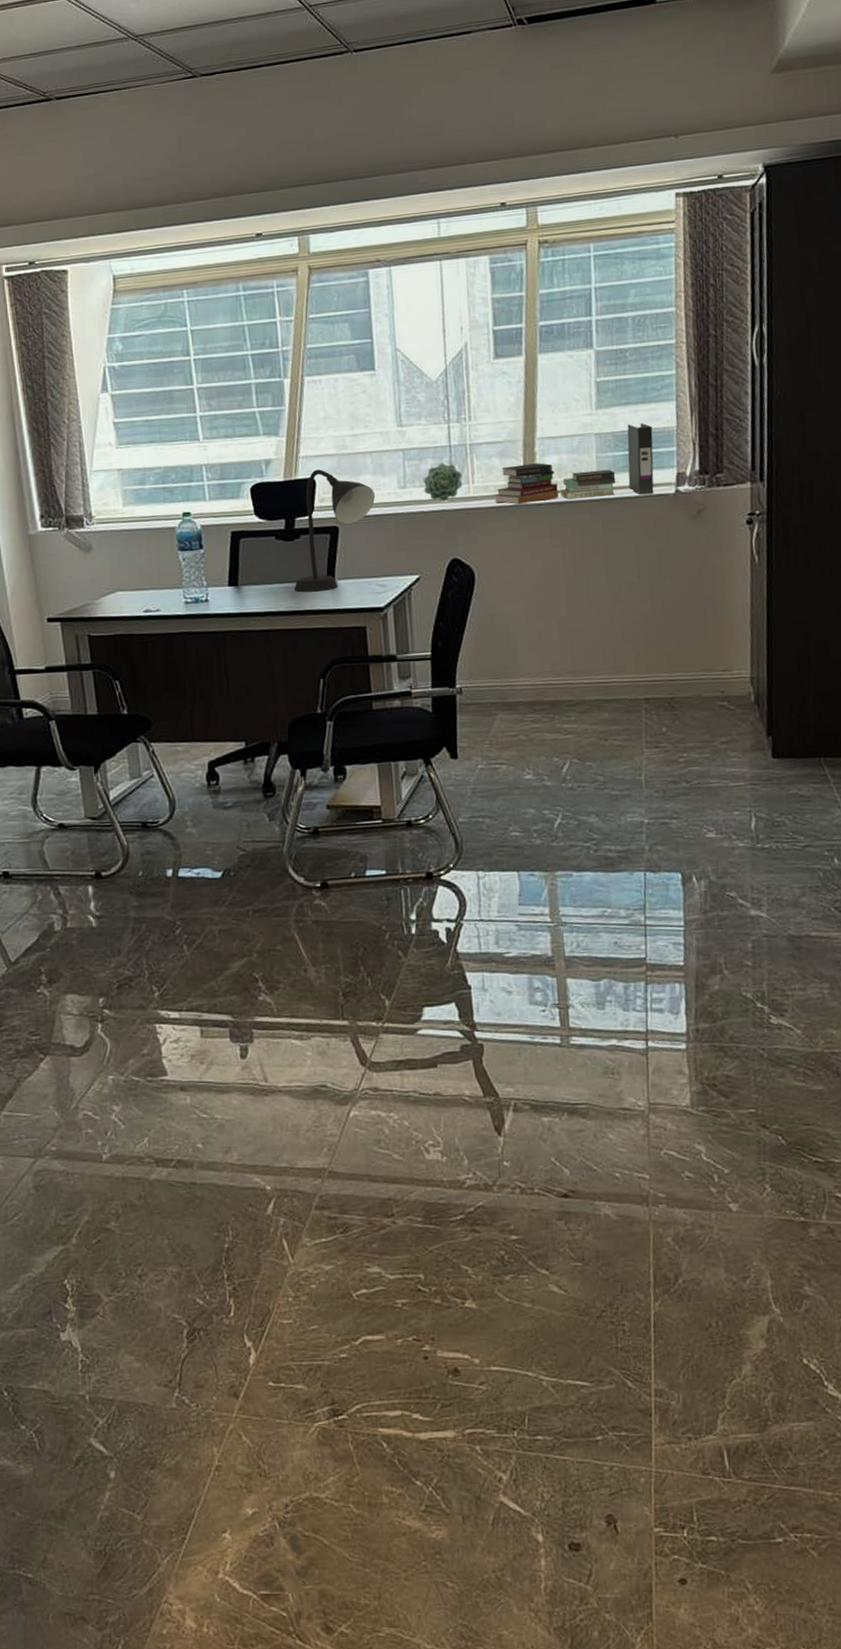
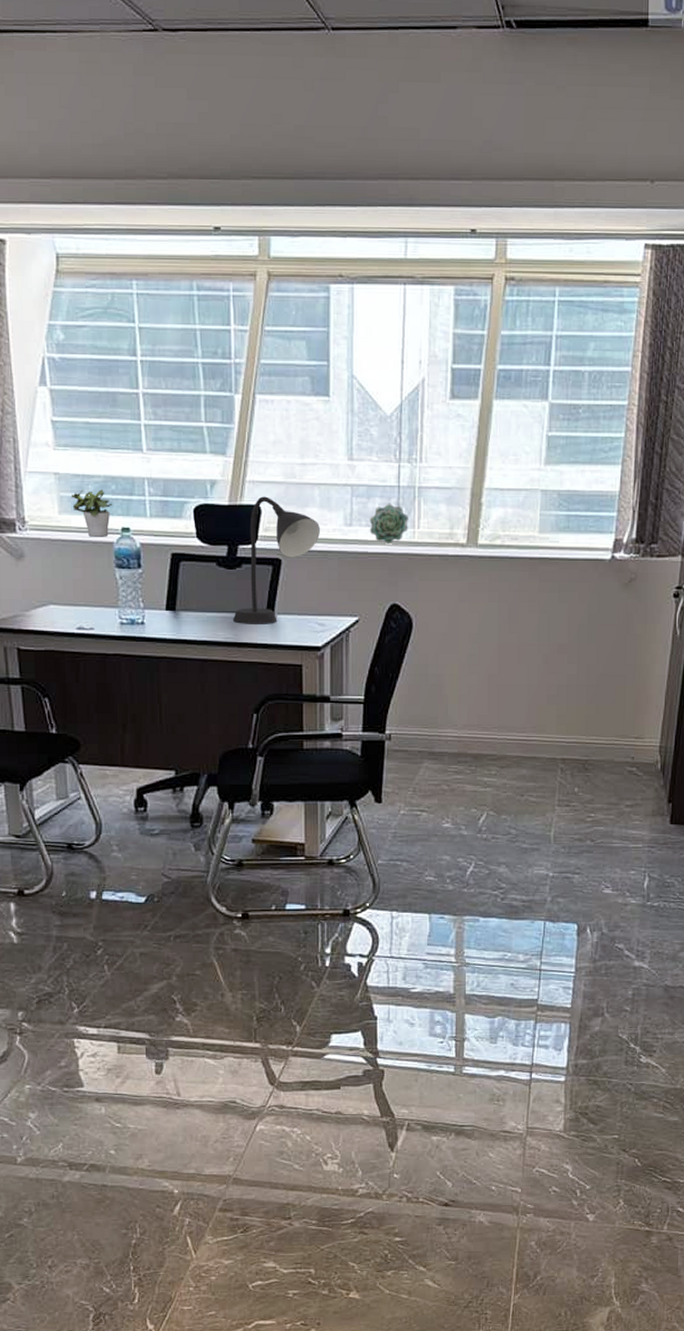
potted plant: none [133,479,173,524] -> present [70,489,112,537]
books: present [495,463,559,505] -> none [439,514,500,556]
books: present [561,469,616,499] -> none [503,527,557,555]
binder: present [627,422,654,495] -> none [568,484,596,558]

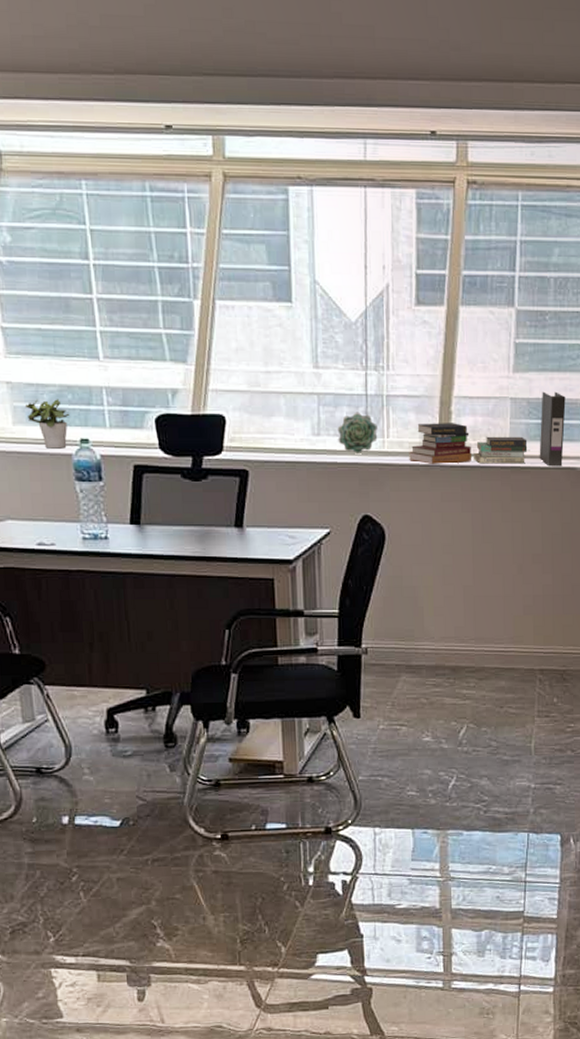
desk lamp: present [233,496,320,624] -> none [201,405,287,538]
books: none [439,514,500,556] -> present [409,423,471,465]
books: none [503,527,557,555] -> present [474,436,528,464]
binder: none [568,484,596,558] -> present [539,391,566,467]

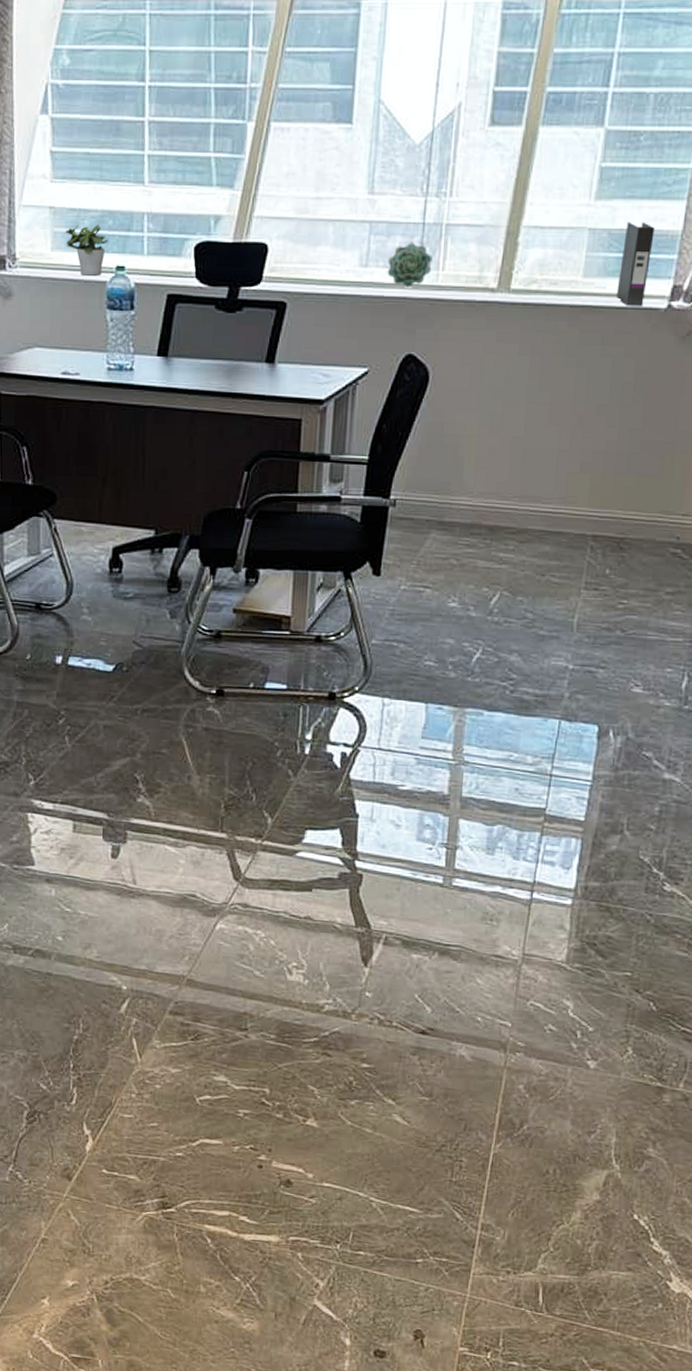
books: present [409,423,471,465] -> none [465,255,537,302]
books: present [474,436,528,464] -> none [539,271,604,302]

